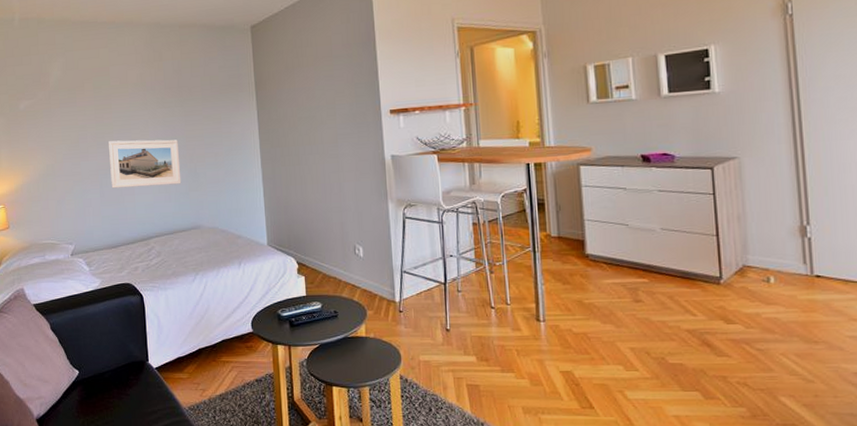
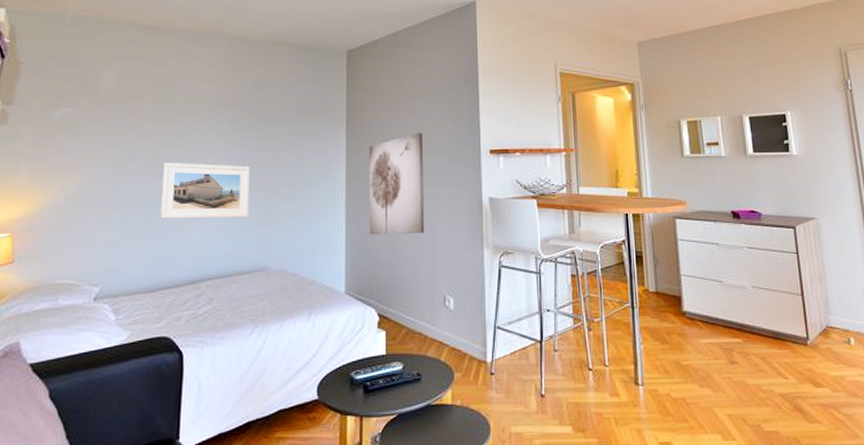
wall art: none [278,98,334,195] -> present [368,132,425,235]

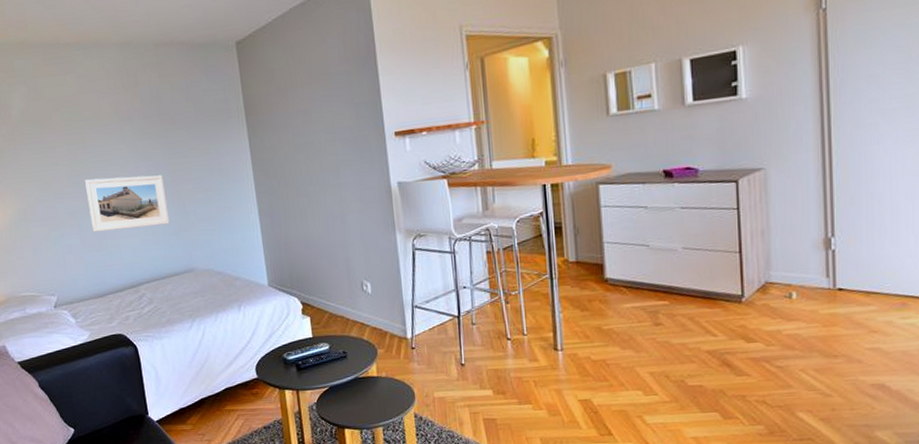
wall art: present [368,132,425,235] -> none [272,121,337,230]

